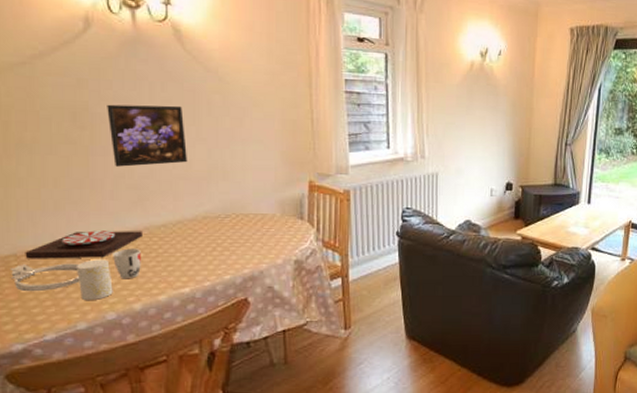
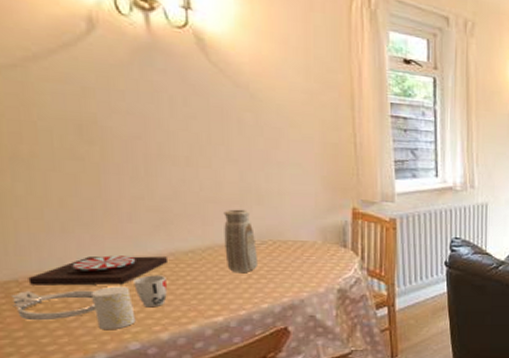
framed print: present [107,104,188,167] -> none [119,117,218,188]
vase: none [193,185,223,246] -> present [223,209,259,273]

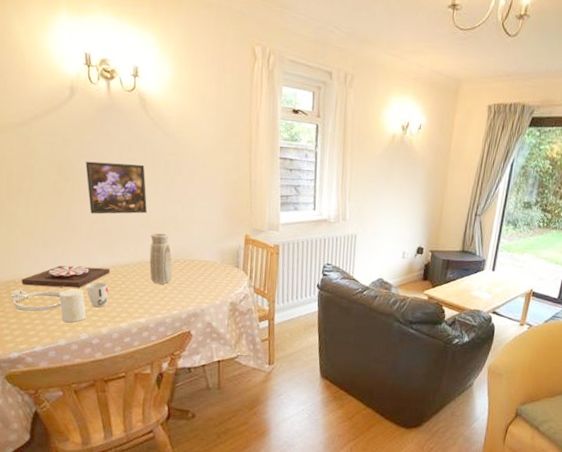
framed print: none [119,117,218,188] -> present [85,161,148,215]

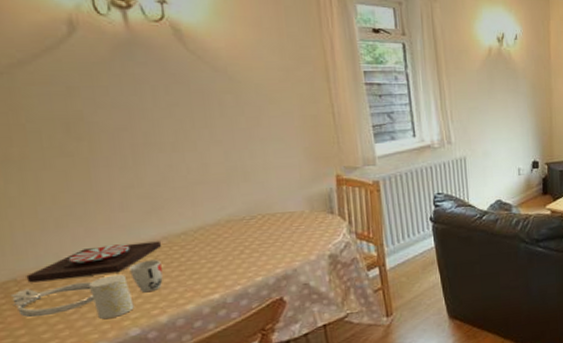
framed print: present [85,161,148,215] -> none [105,108,204,177]
vase: present [149,233,173,285] -> none [212,187,250,250]

